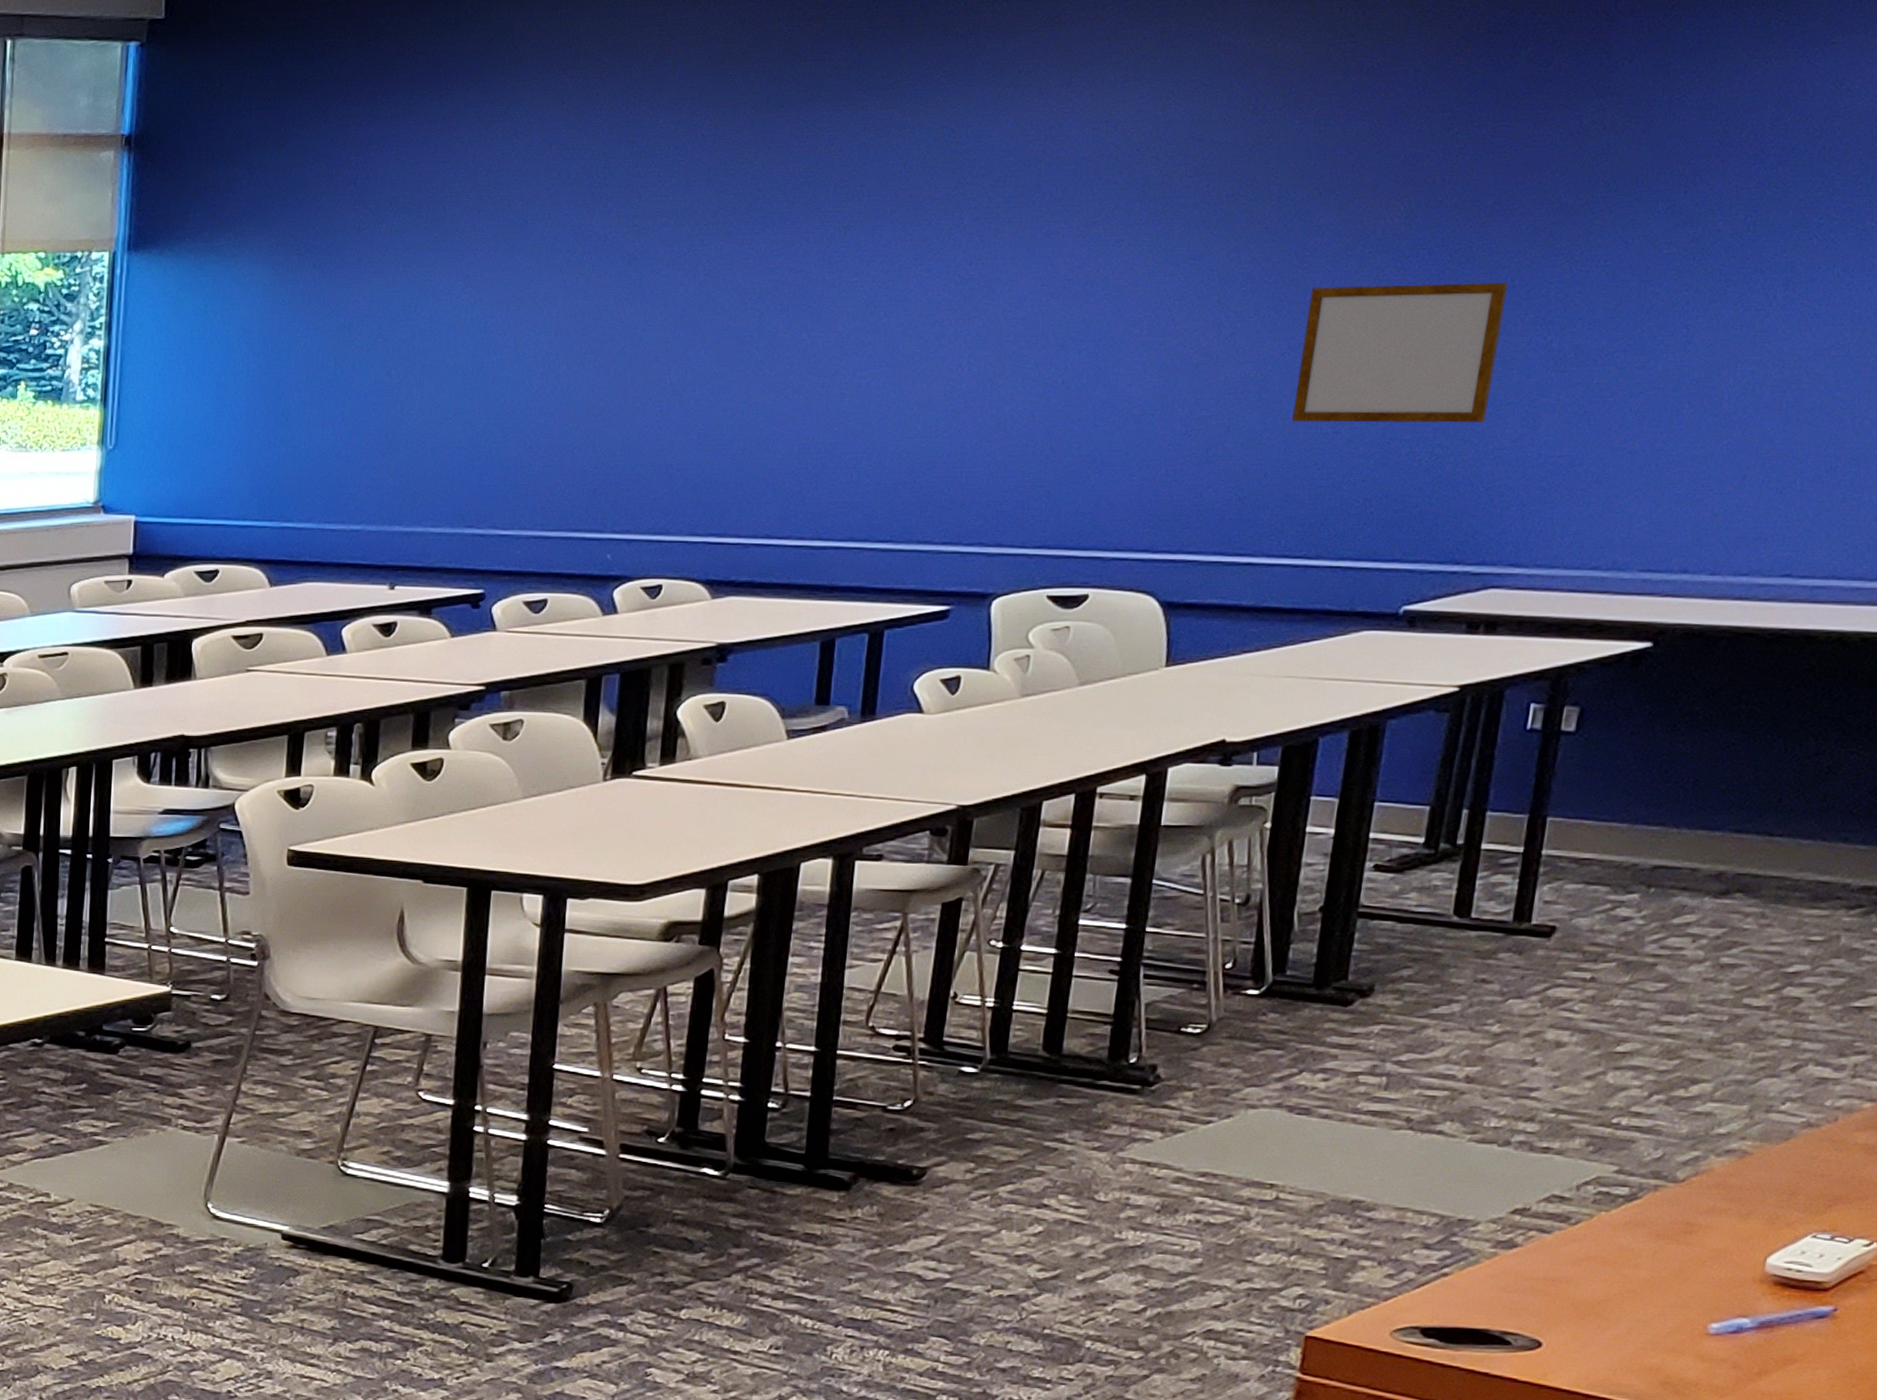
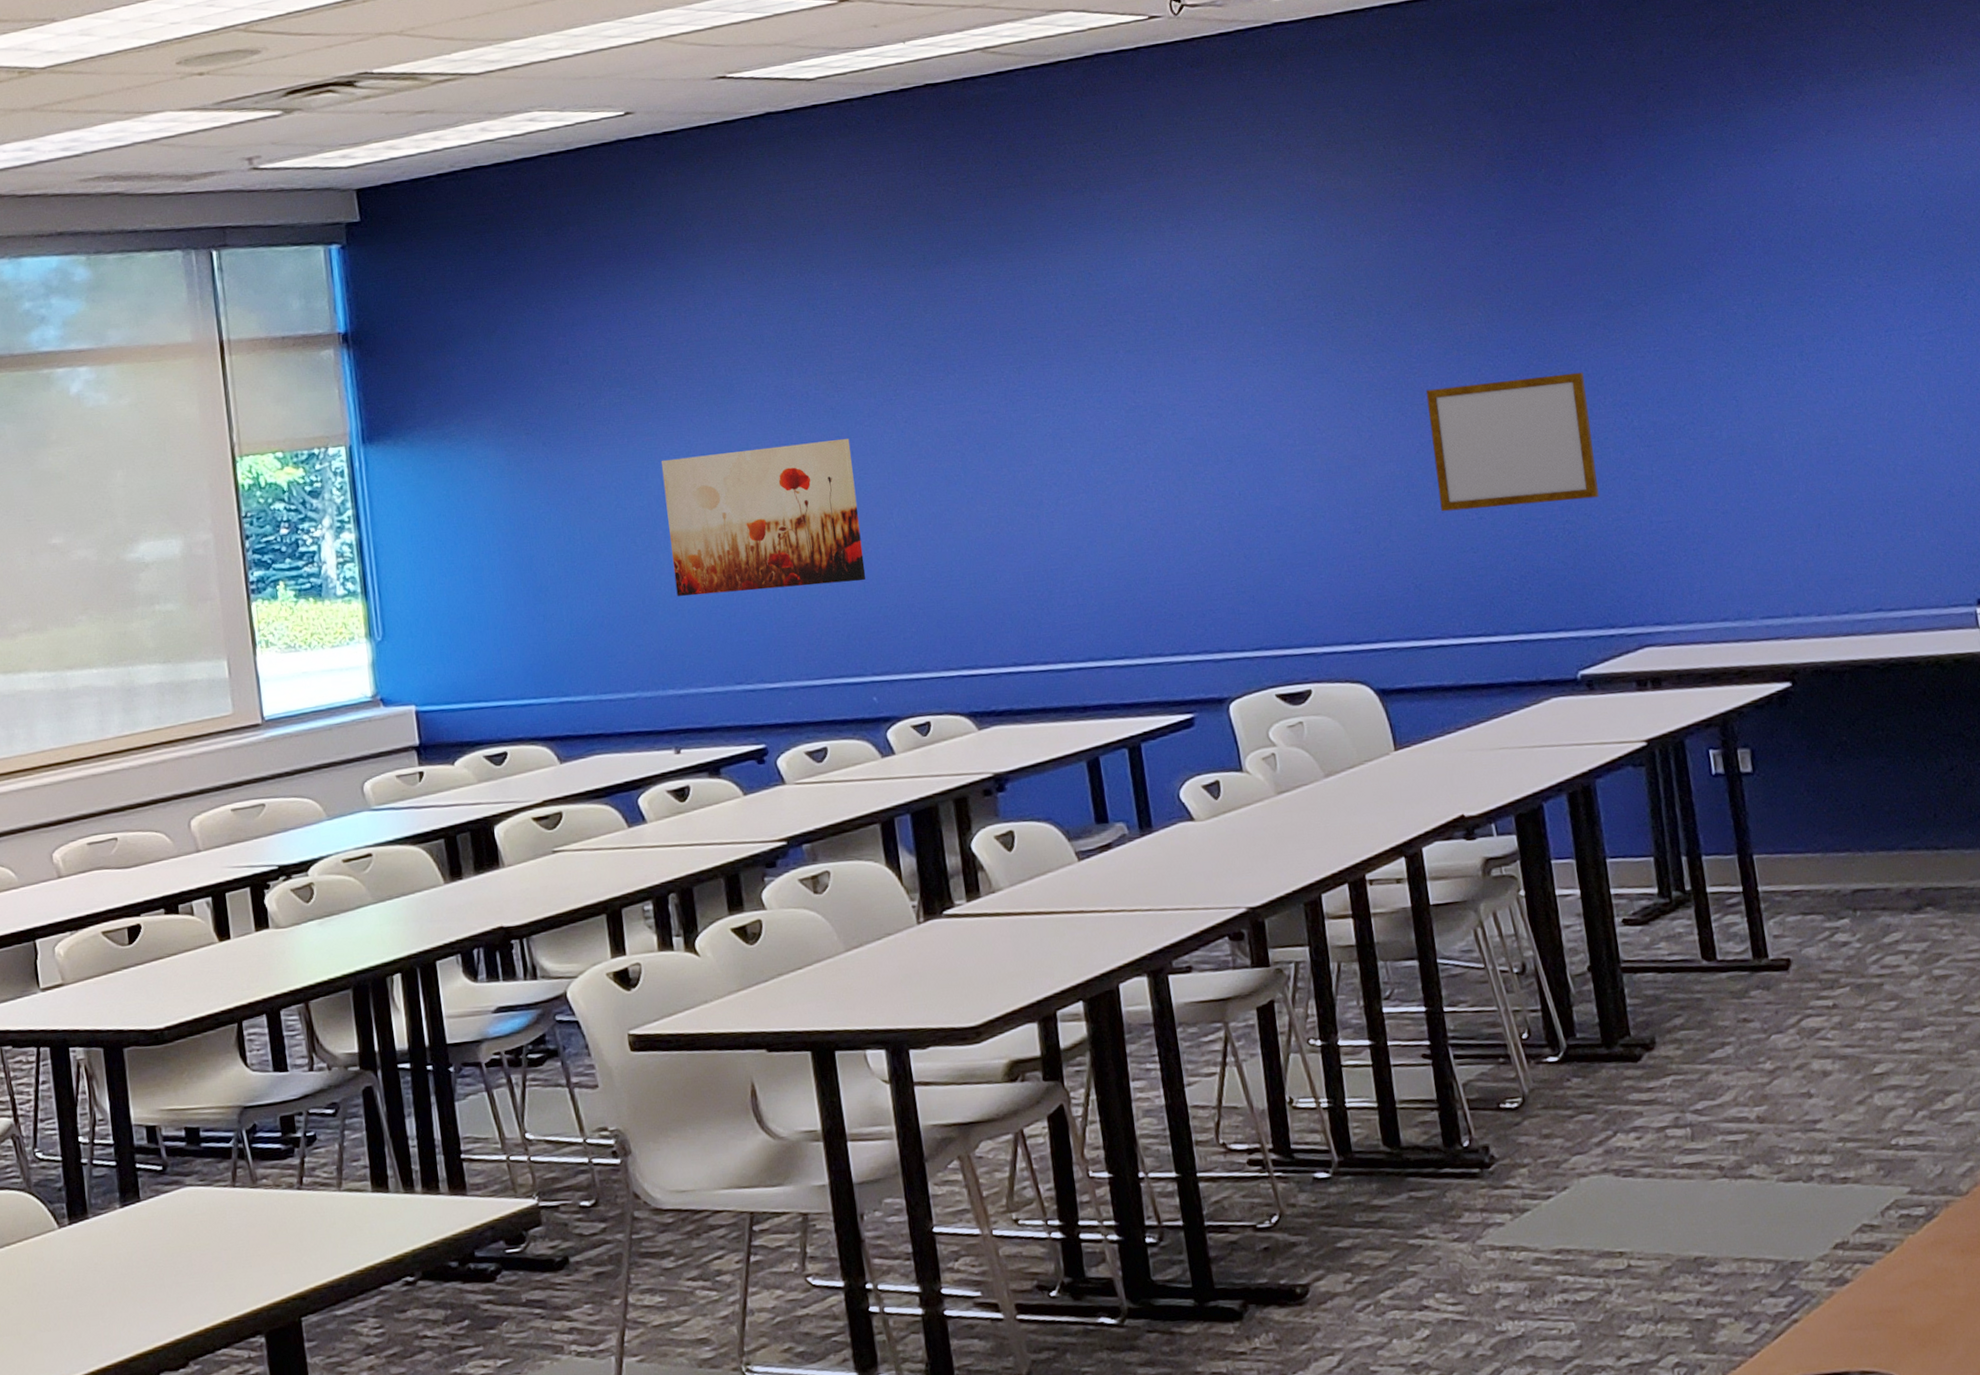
wall art: none [423,287,641,436] -> present [660,439,866,597]

